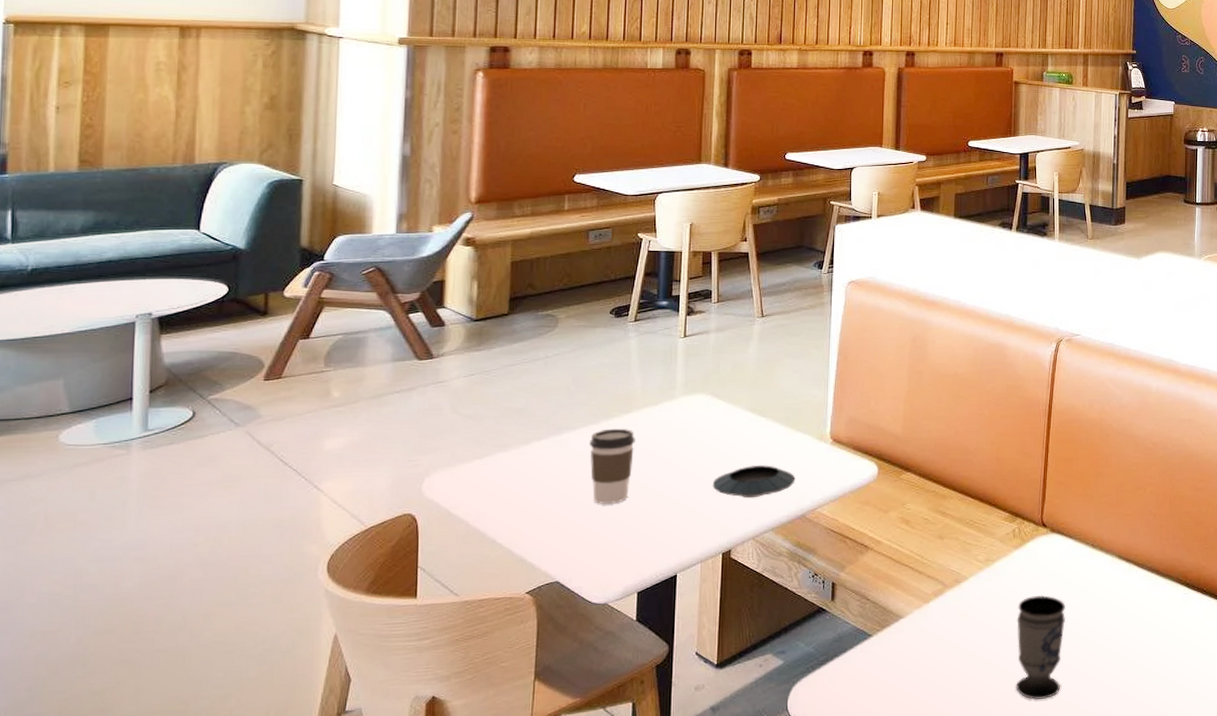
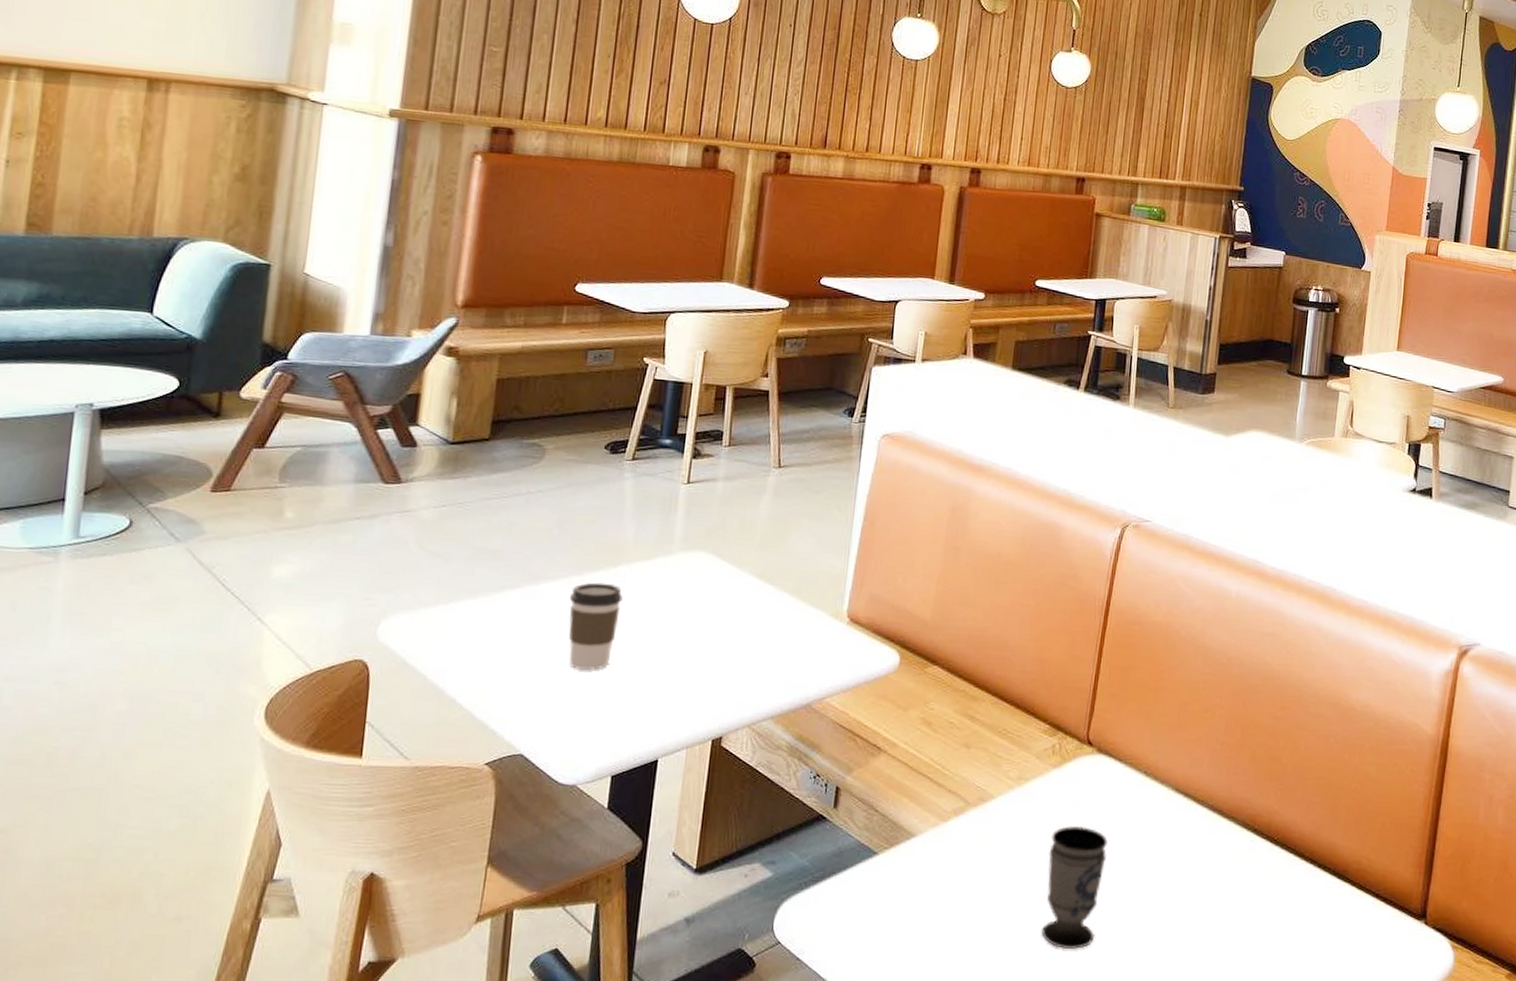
saucer: present [712,465,795,499] -> none [706,641,803,679]

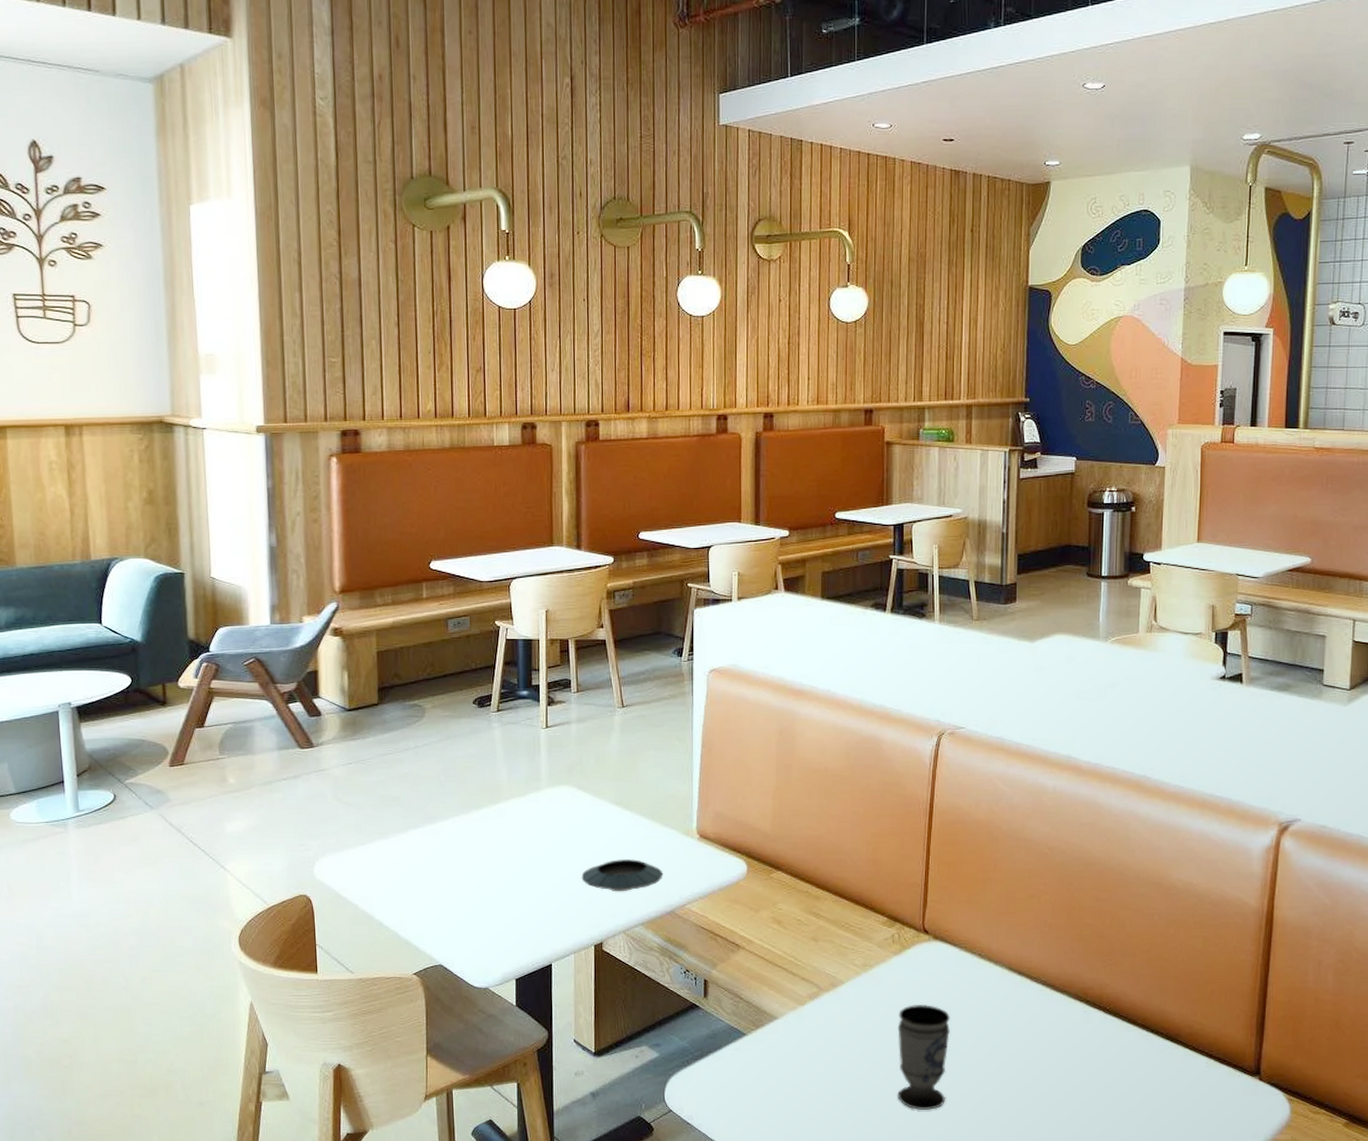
coffee cup: present [569,582,623,670] -> none [462,818,505,892]
saucer: none [706,641,803,679] -> present [581,859,663,892]

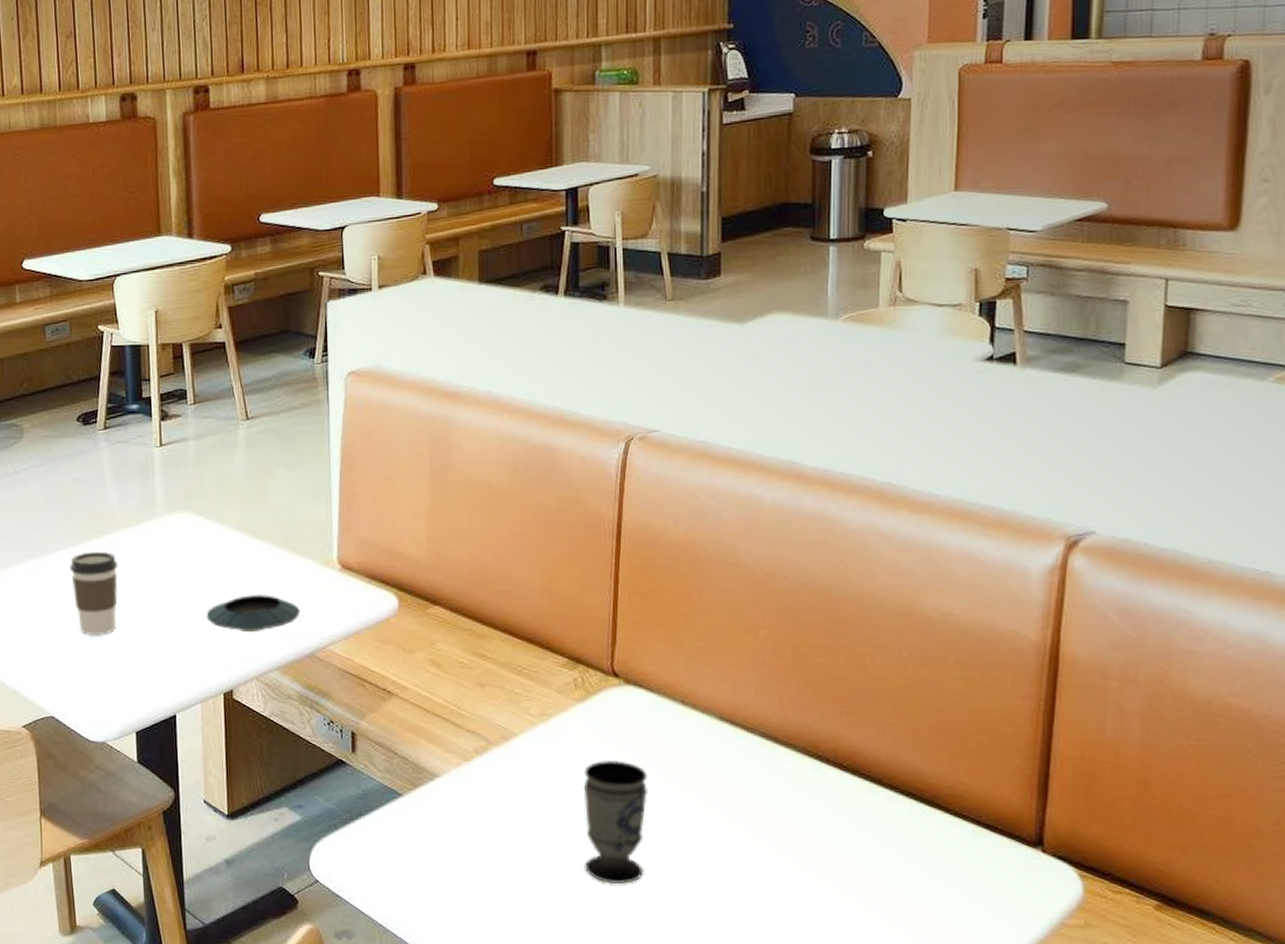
coffee cup: none [462,818,505,892] -> present [70,551,118,635]

